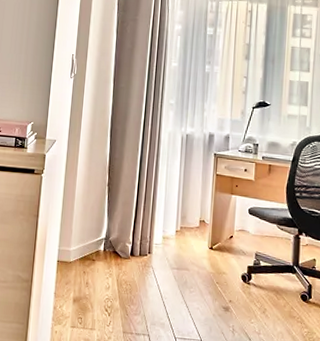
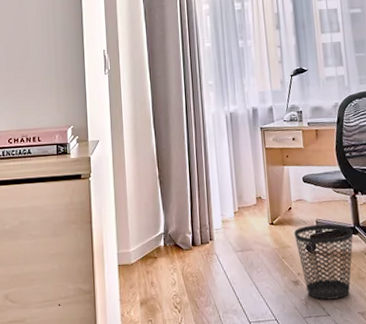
wastebasket: none [231,256,291,333] -> present [294,223,354,300]

